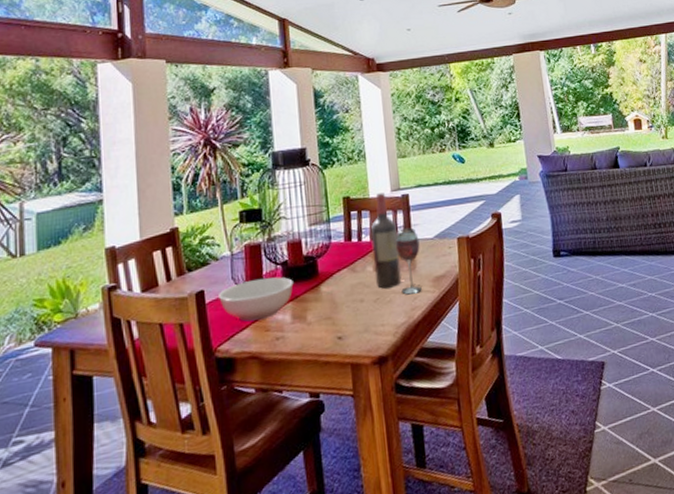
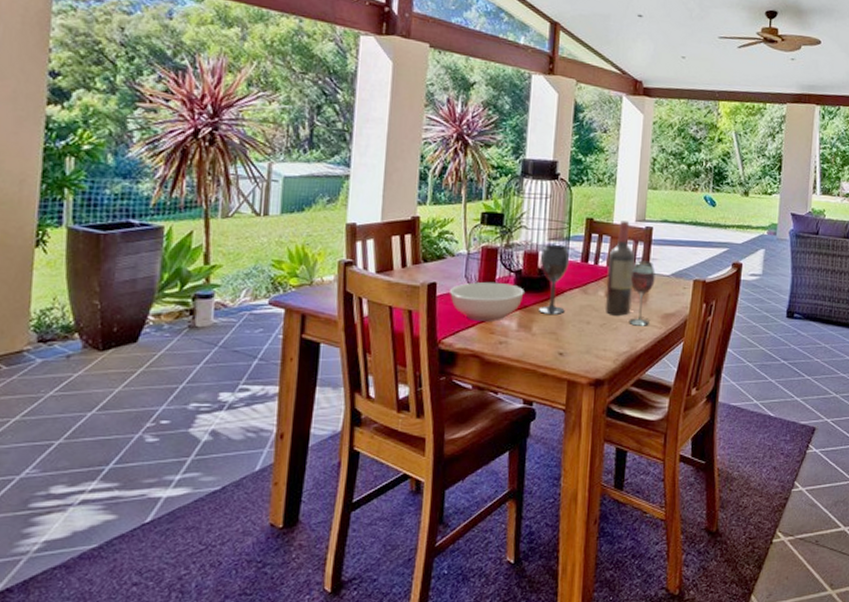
wine glass: none [304,228,337,301] -> present [539,244,570,314]

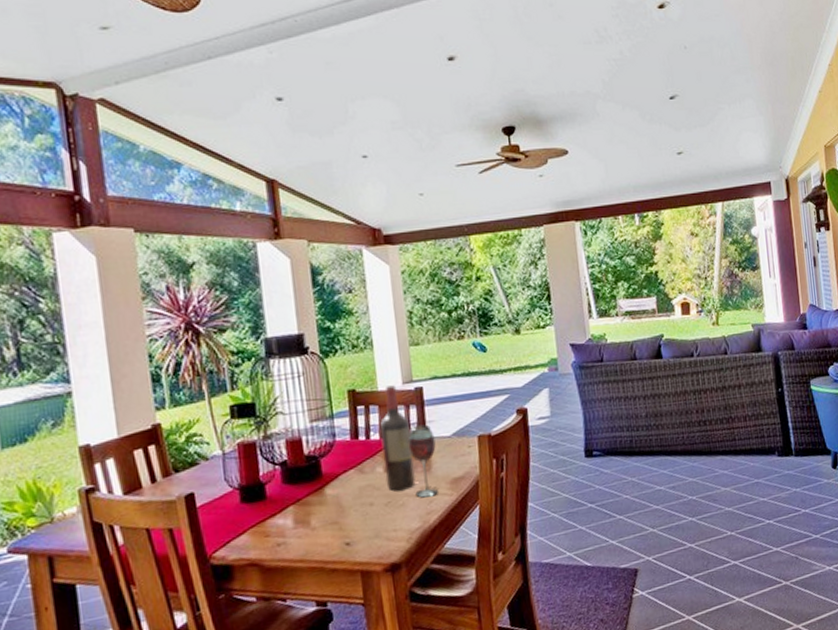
bowl: present [450,282,524,322] -> none [211,478,295,527]
wine glass: present [539,244,570,314] -> none [305,425,343,504]

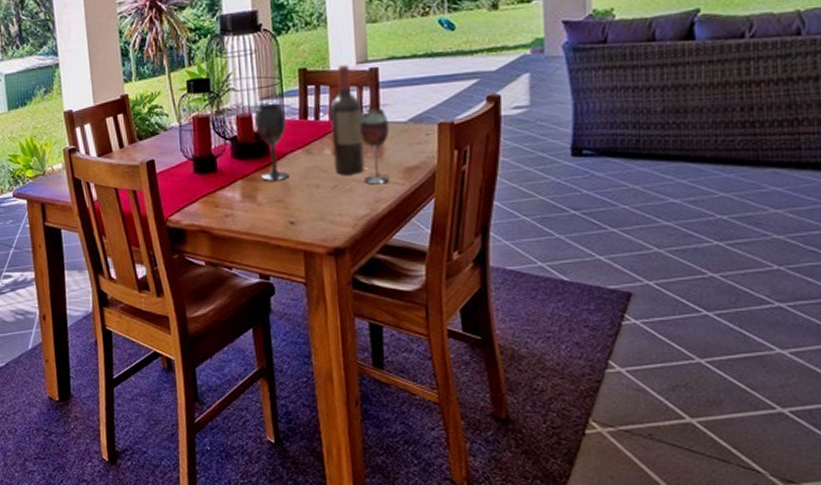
wine glass: none [305,425,343,504] -> present [255,103,290,181]

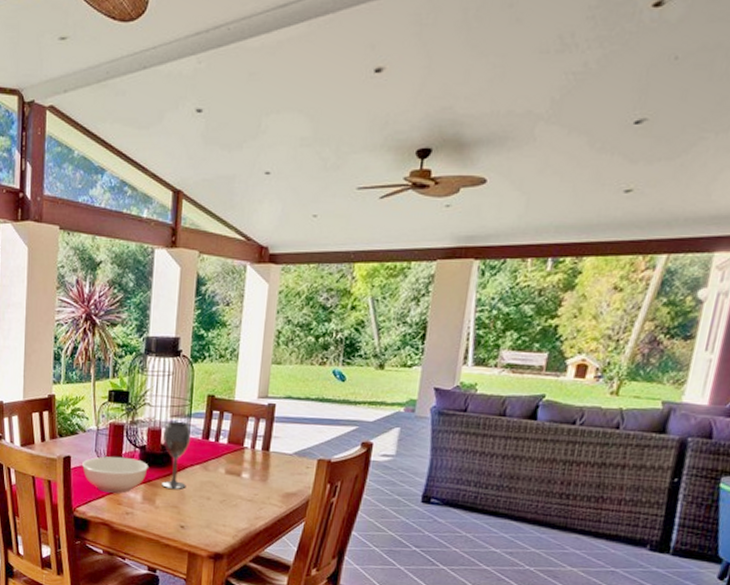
bowl: none [168,152,243,195] -> present [82,456,148,494]
wine bottle: present [329,65,366,175] -> none [224,397,256,493]
wineglass: present [359,108,389,185] -> none [248,438,277,505]

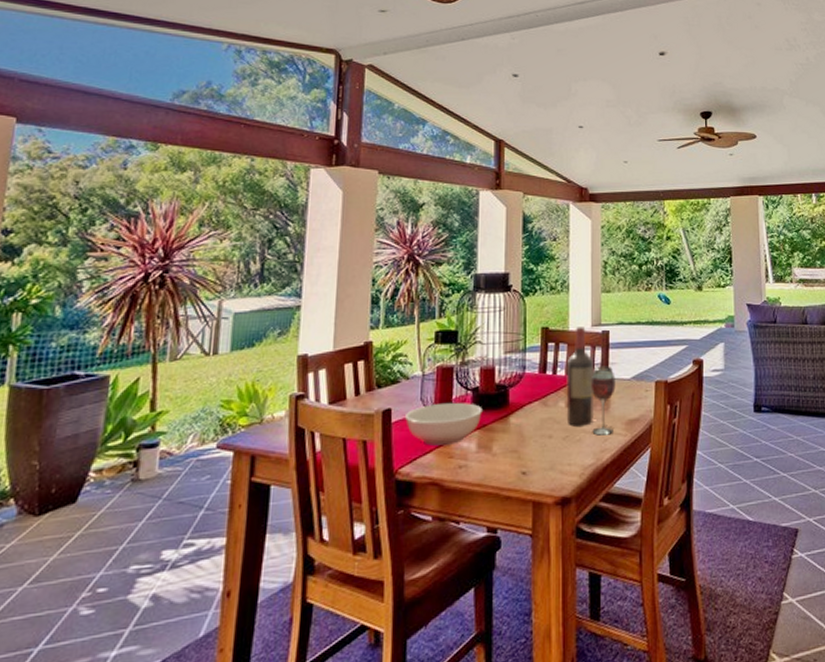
wine glass: present [162,421,191,489] -> none [498,357,527,431]
wine bottle: none [224,397,256,493] -> present [566,327,595,426]
wineglass: none [248,438,277,505] -> present [590,366,616,436]

